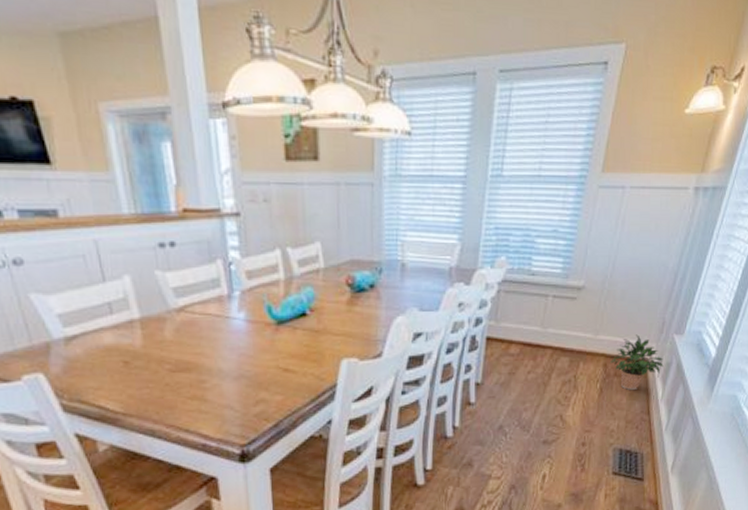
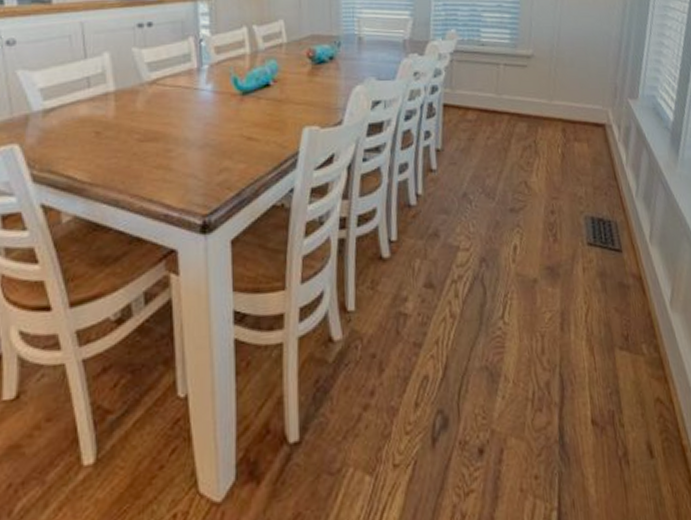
potted plant: present [609,334,664,390] -> none [567,99,623,155]

